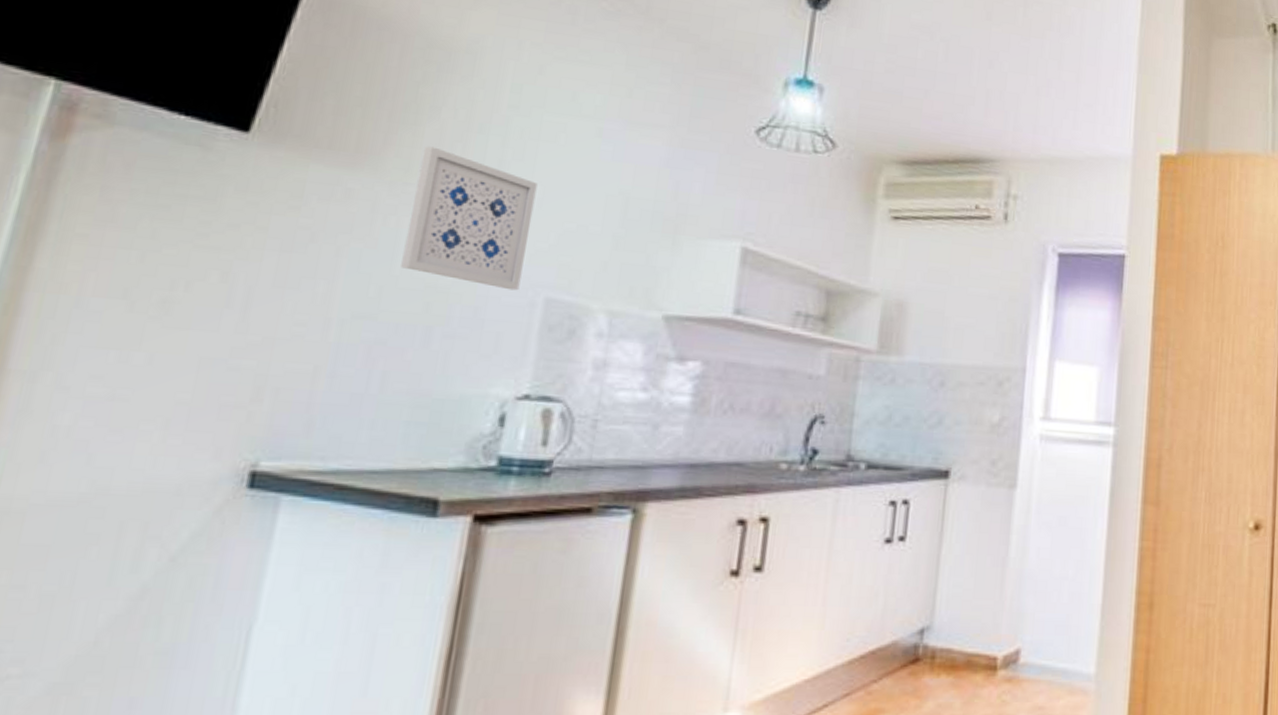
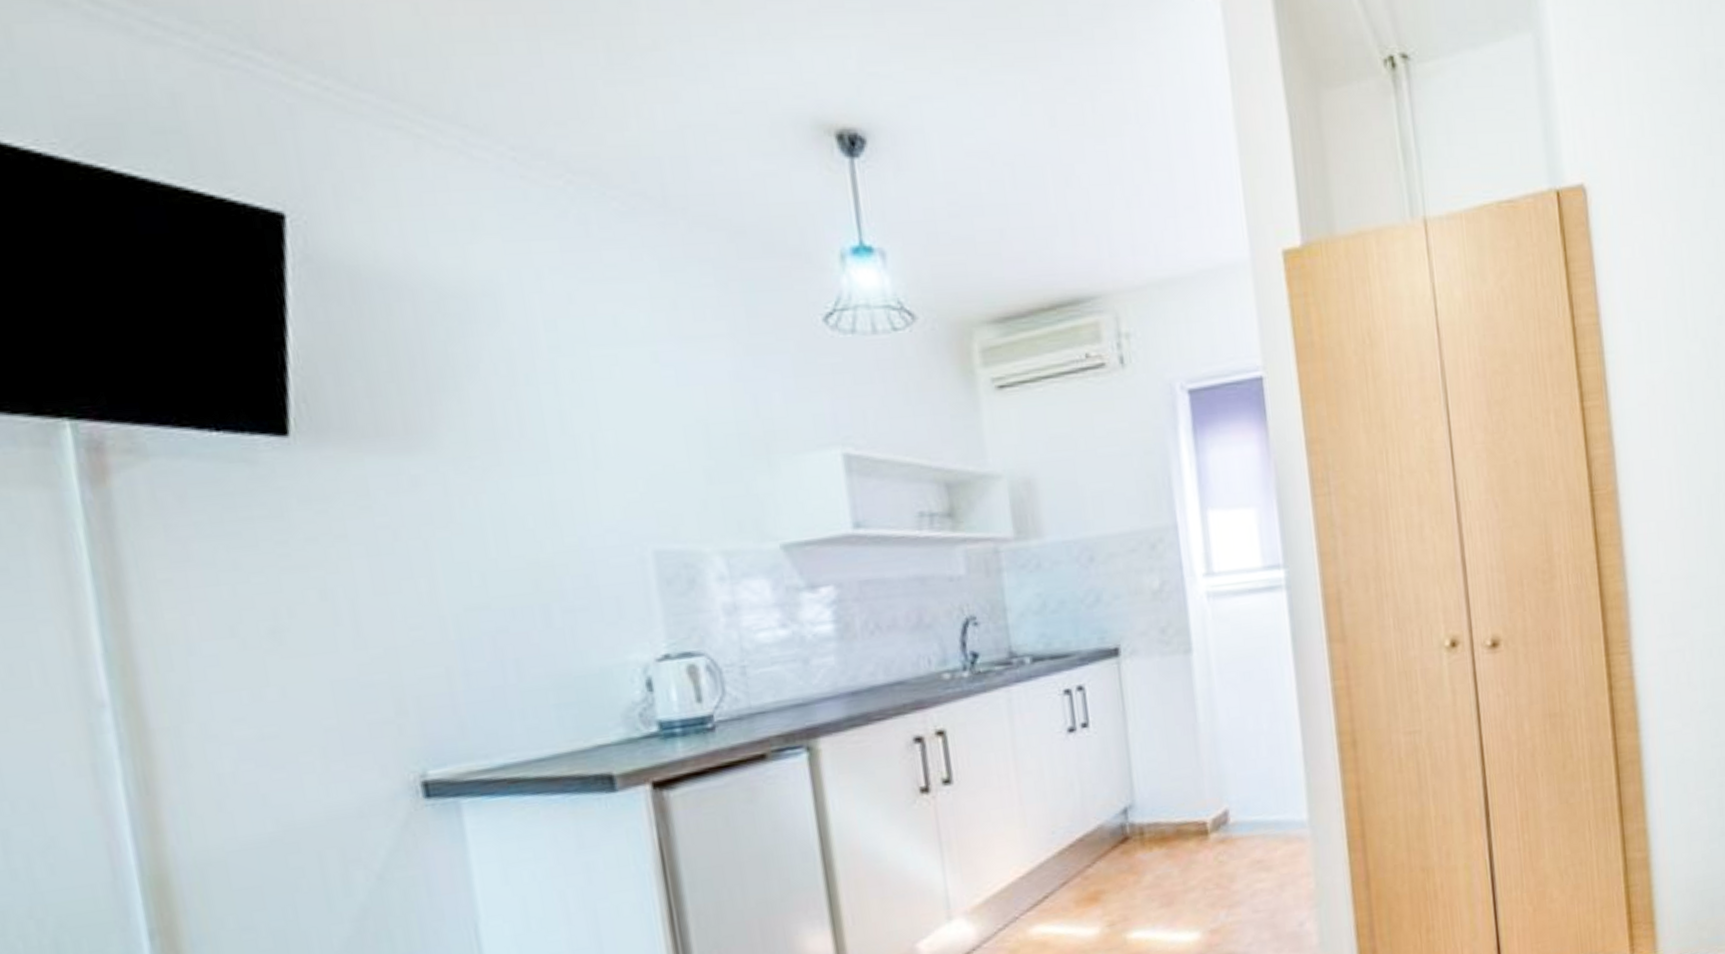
wall art: present [401,146,538,291] -> none [475,411,624,551]

